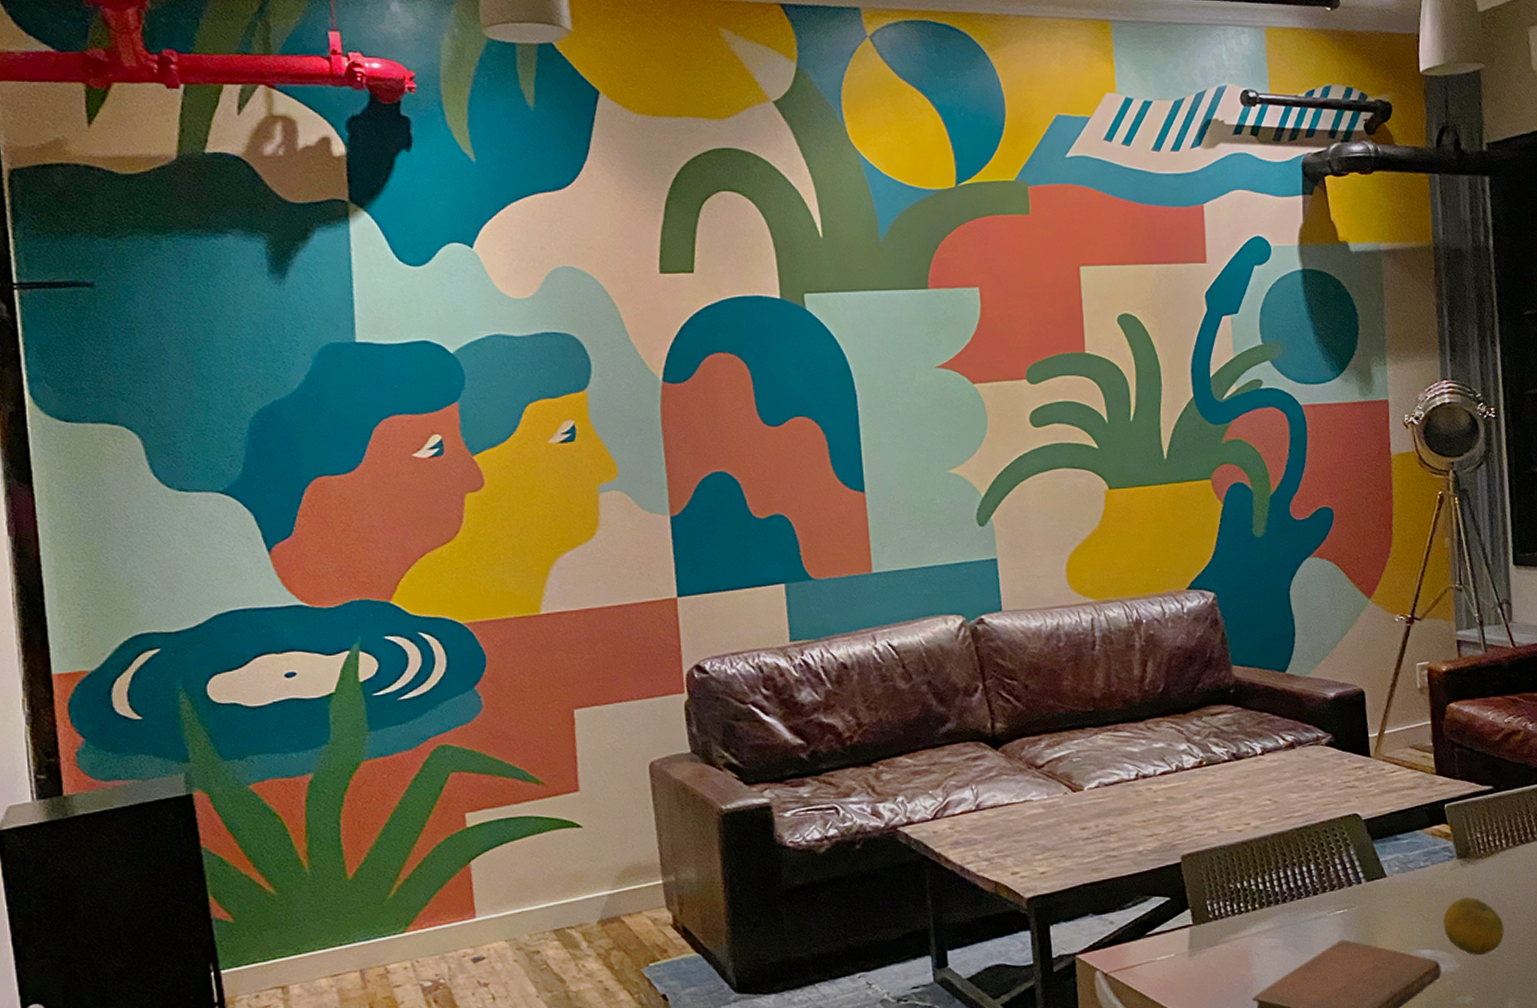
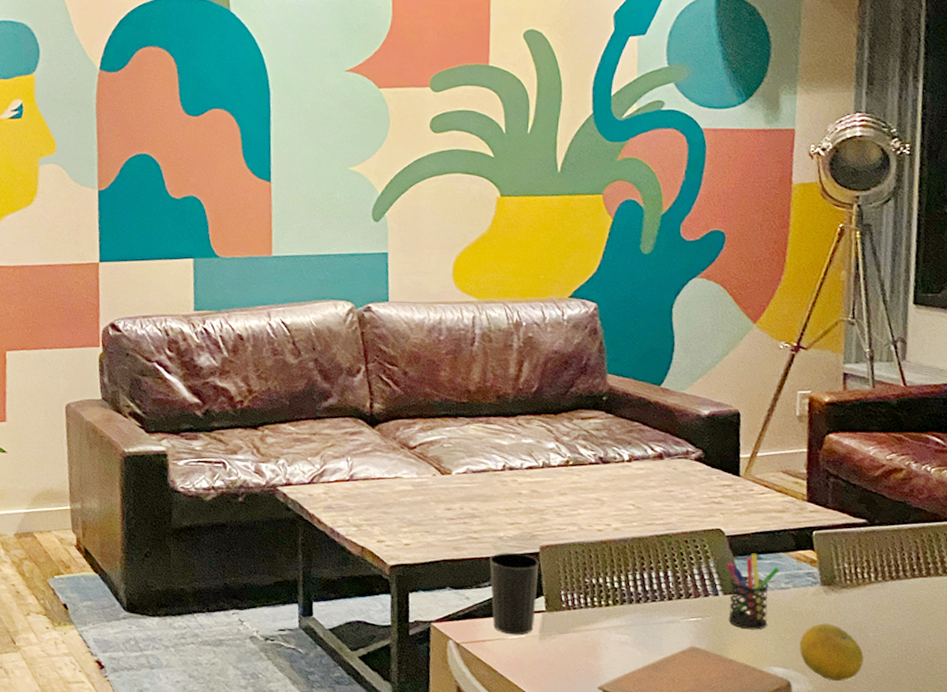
cup: none [1130,866,1183,956] -> present [489,552,539,635]
pen holder: none [1366,834,1417,915] -> present [726,553,780,630]

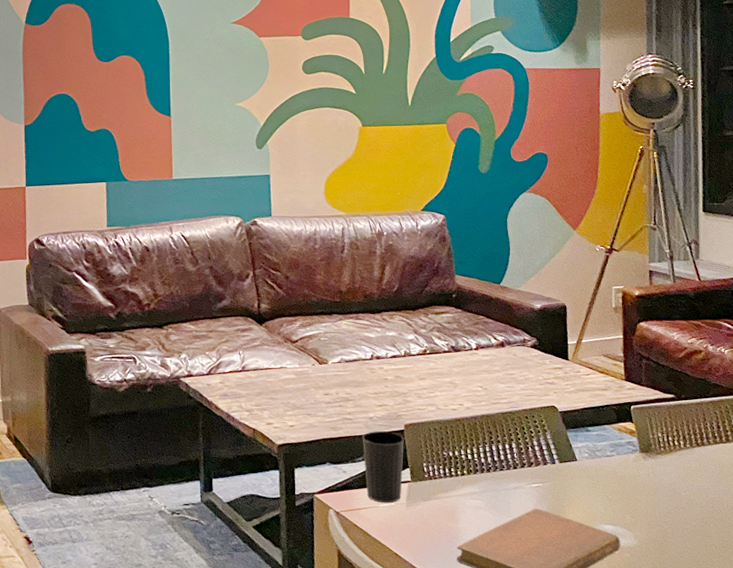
pen holder: present [726,553,780,630] -> none [561,426,605,493]
fruit: present [799,623,864,682] -> none [624,486,678,536]

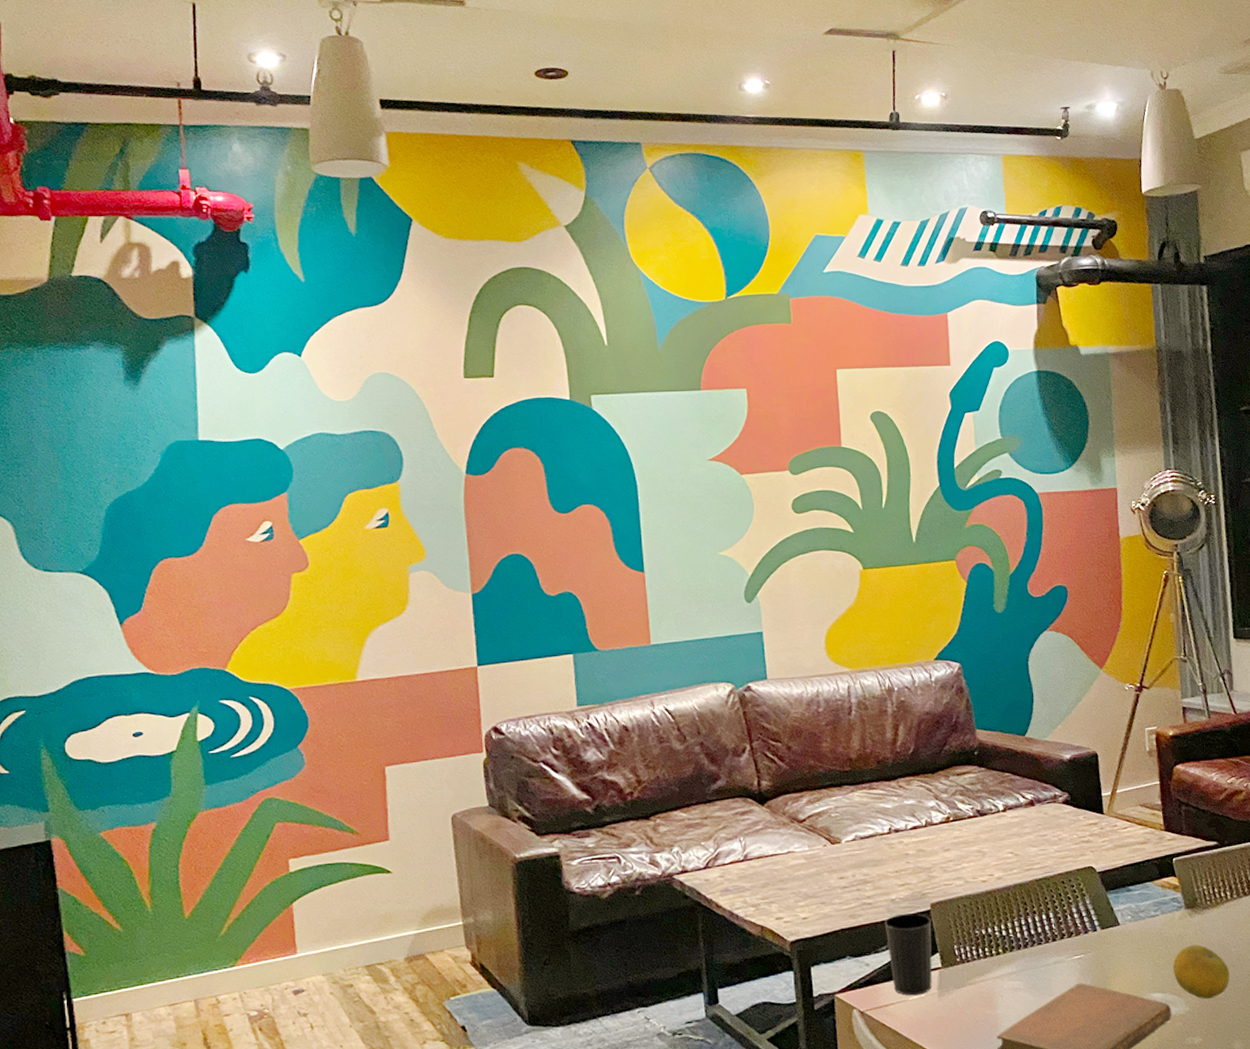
fruit: none [624,486,678,536] -> present [1173,944,1230,999]

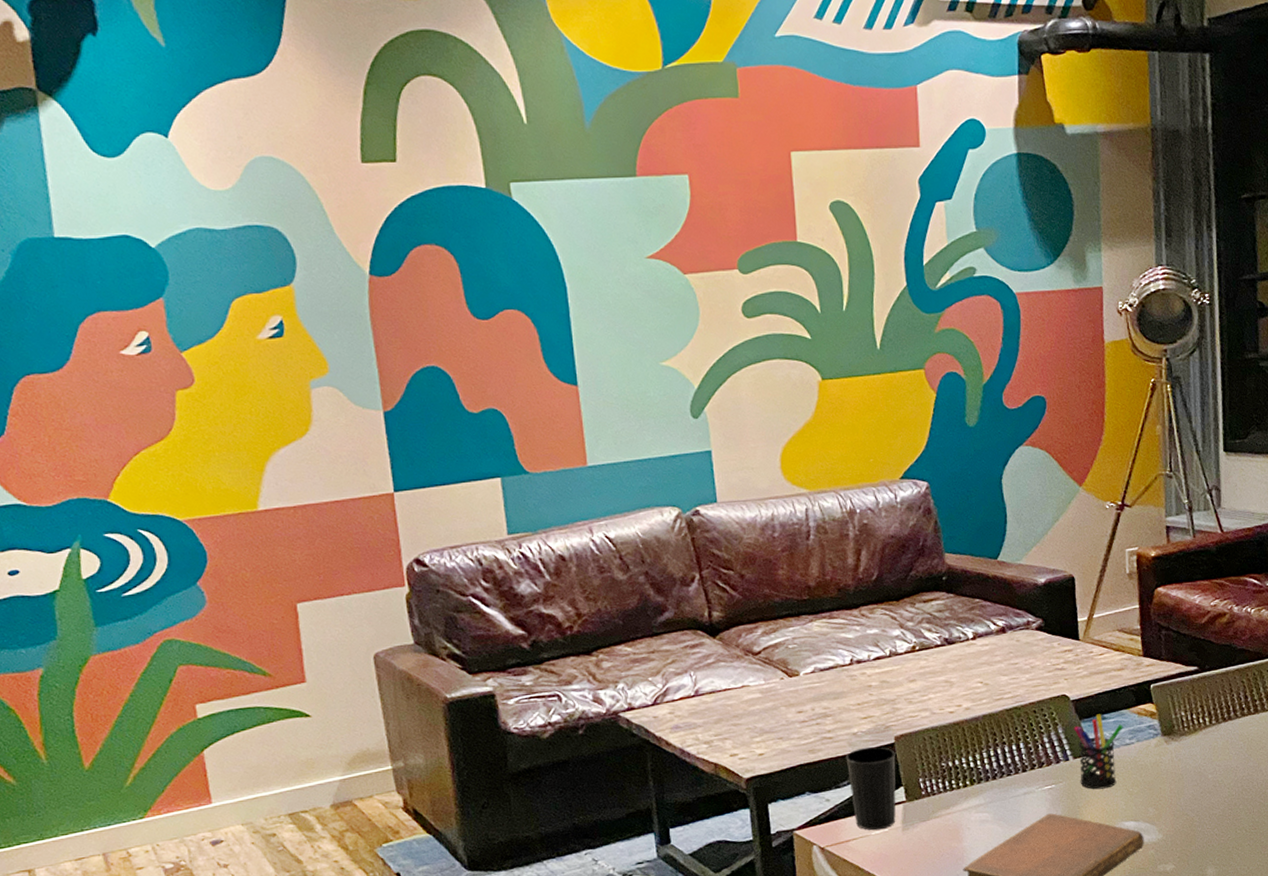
pen holder: none [1101,886,1148,960] -> present [1074,714,1123,789]
fruit: present [1173,944,1230,999] -> none [1147,772,1205,827]

